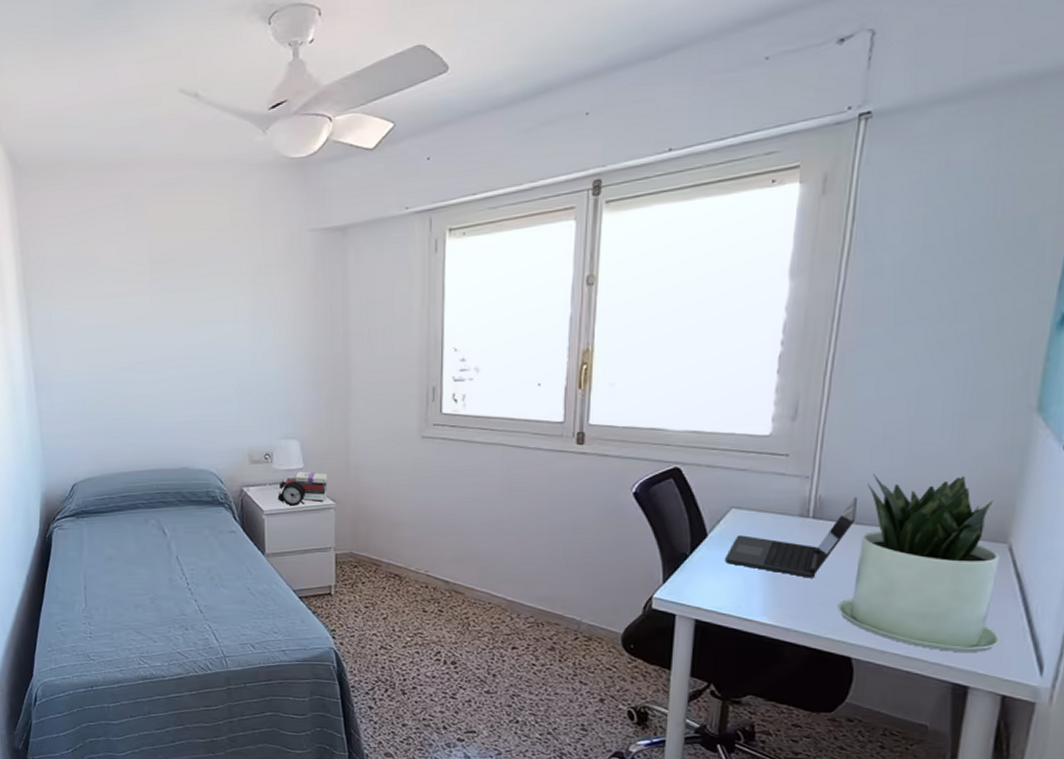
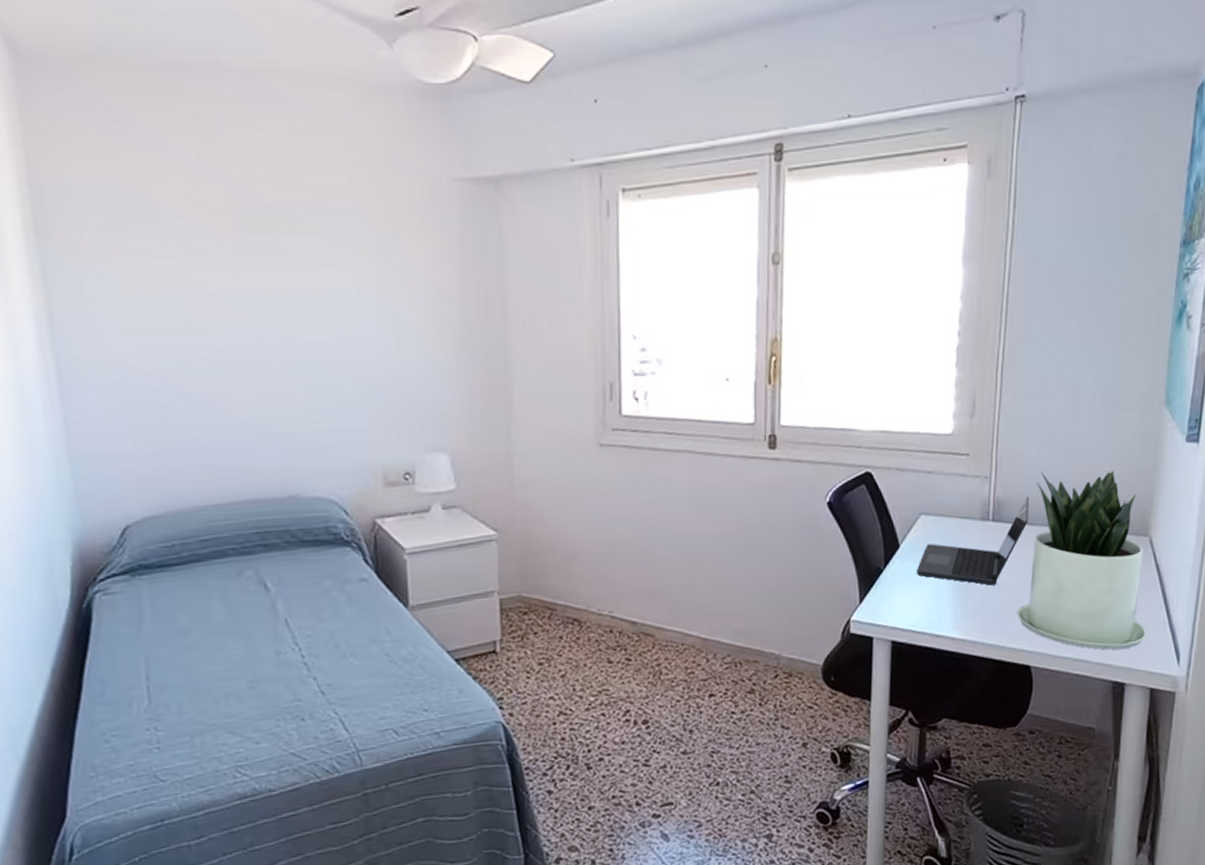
alarm clock: present [277,481,306,506] -> none [423,507,460,540]
books: present [285,471,328,502] -> none [432,494,488,533]

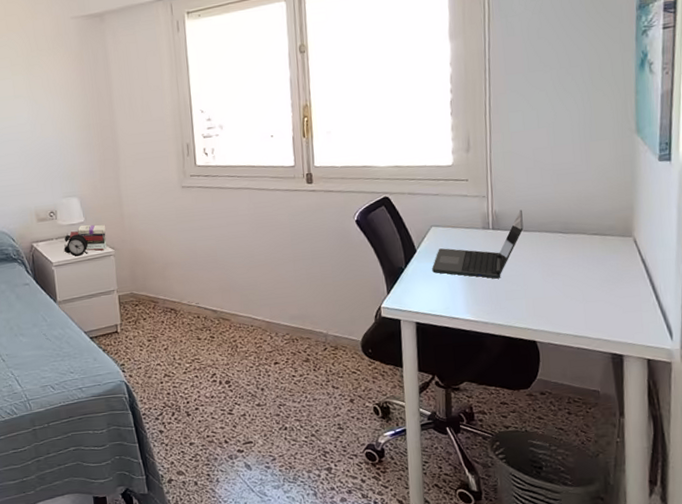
alarm clock: none [423,507,460,540] -> present [64,234,89,256]
books: none [432,494,488,533] -> present [69,224,107,251]
planter: present [1017,470,1148,650] -> none [520,186,640,328]

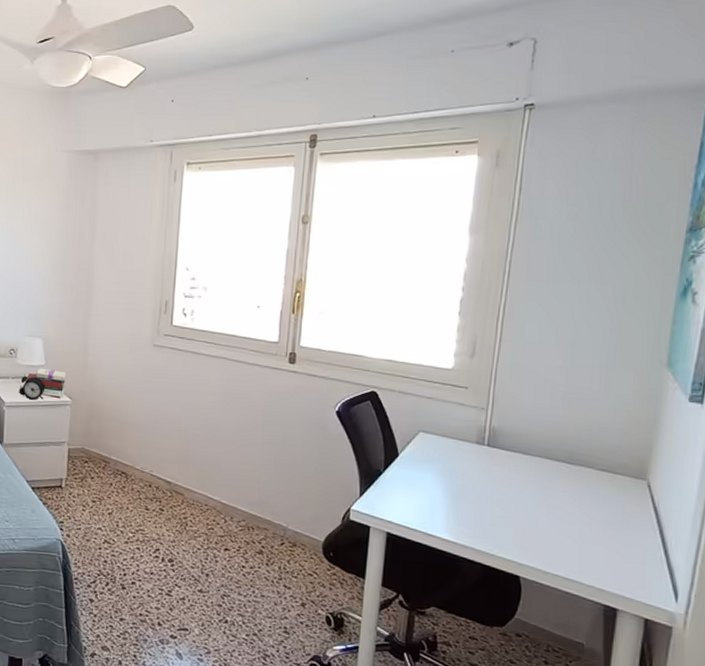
laptop: present [432,209,524,279] -> none [414,429,524,501]

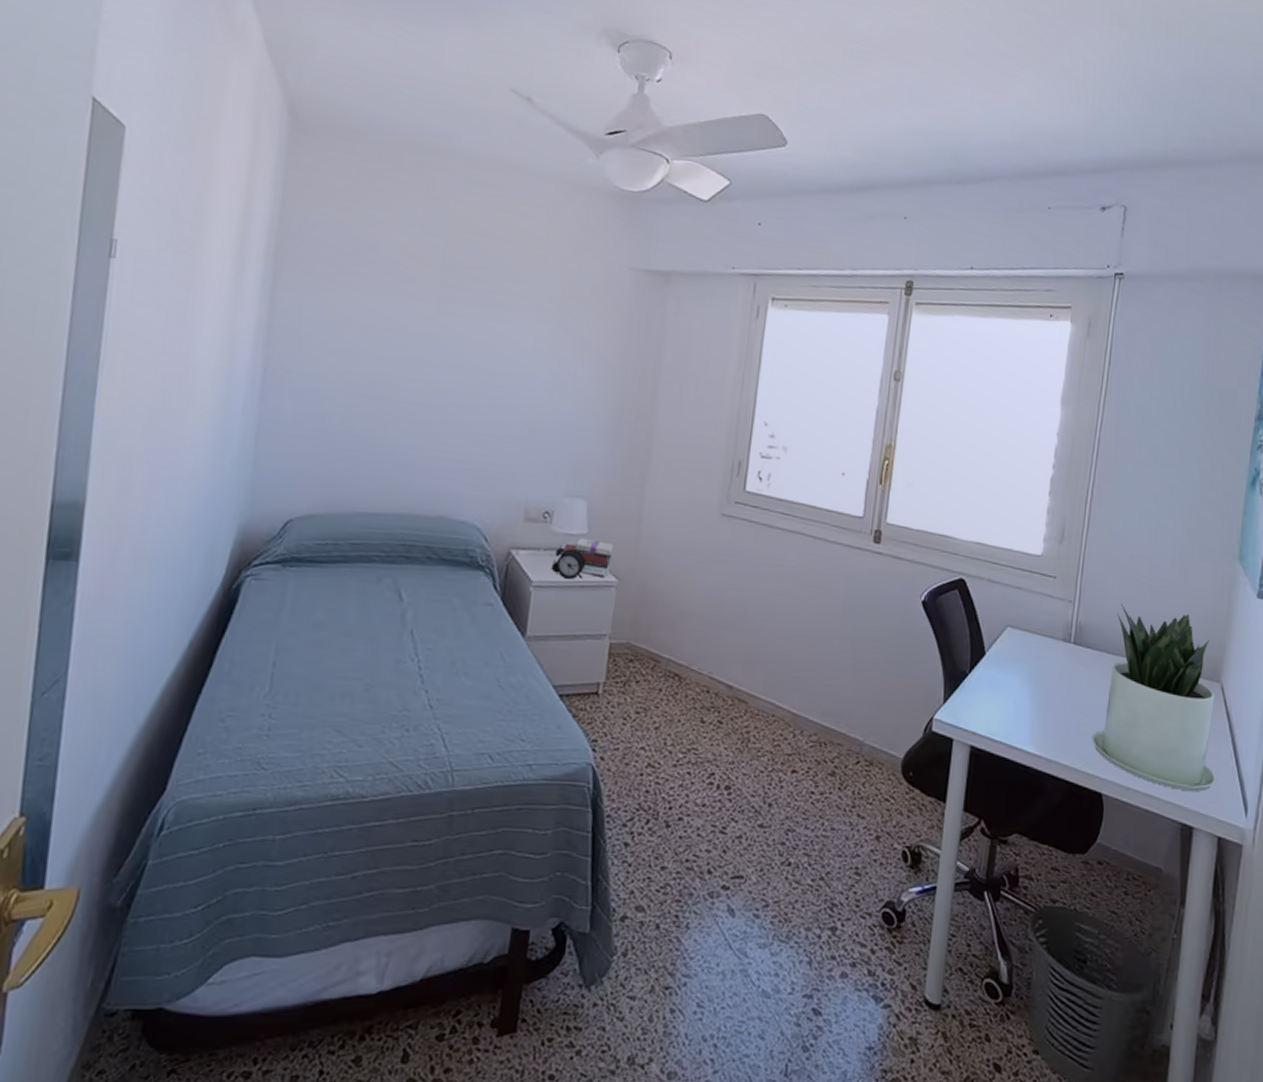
planter: none [508,410,643,578] -> present [1091,603,1217,791]

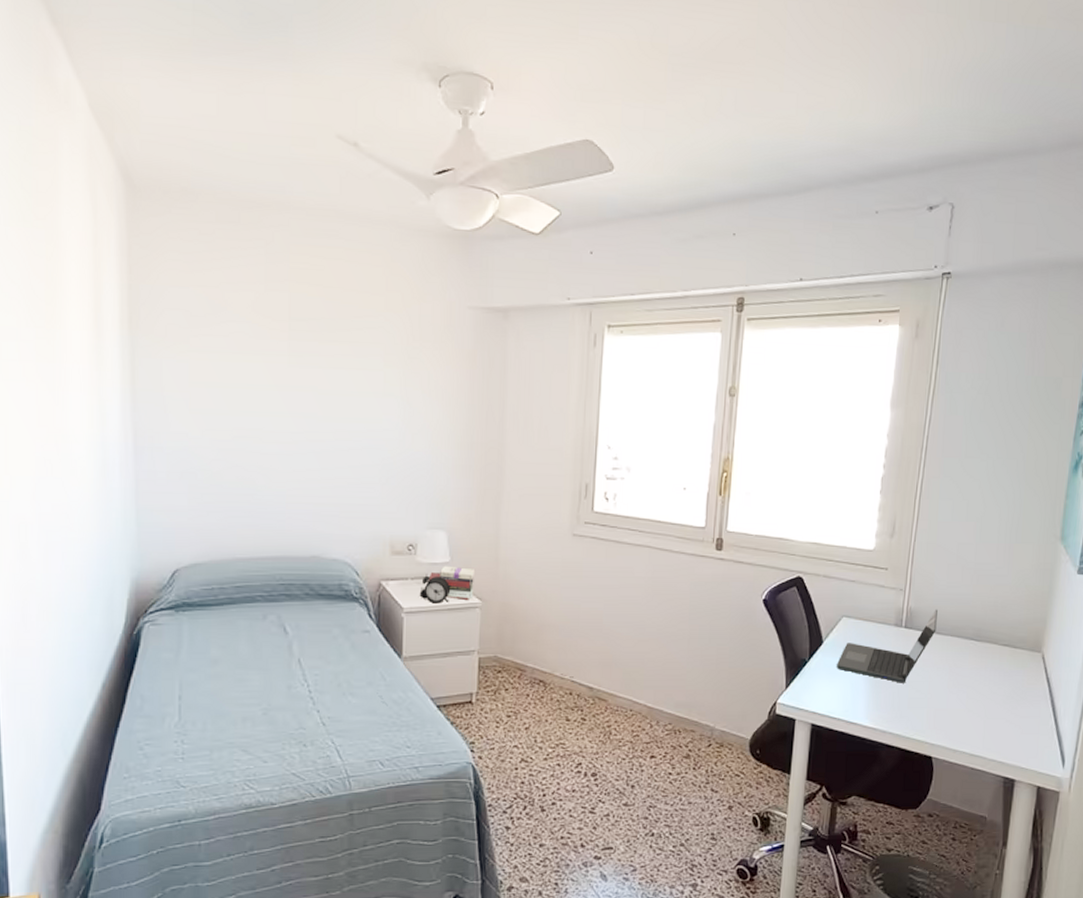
laptop: none [1000,625,1109,706] -> present [837,609,938,683]
planter: present [1091,603,1217,791] -> none [922,588,1037,749]

